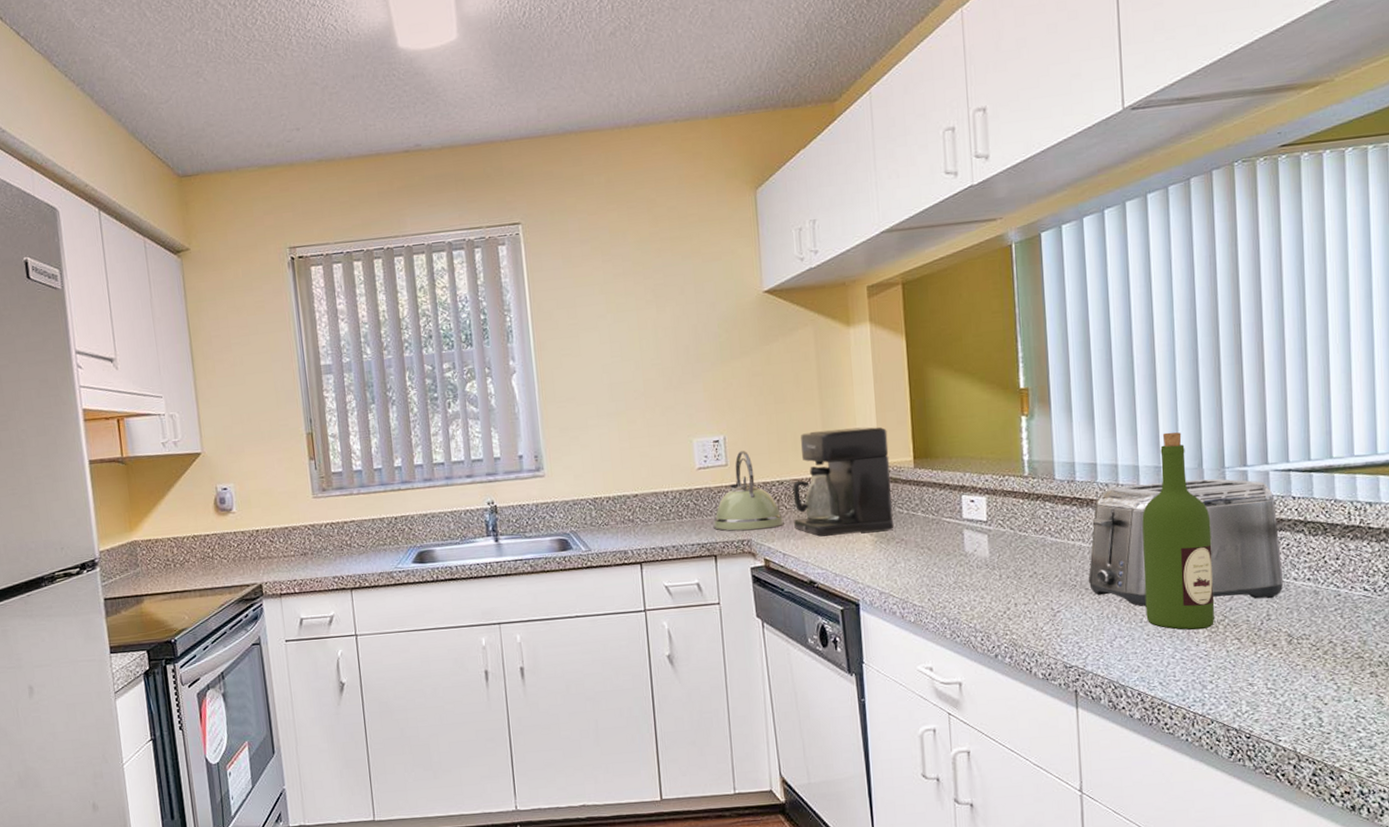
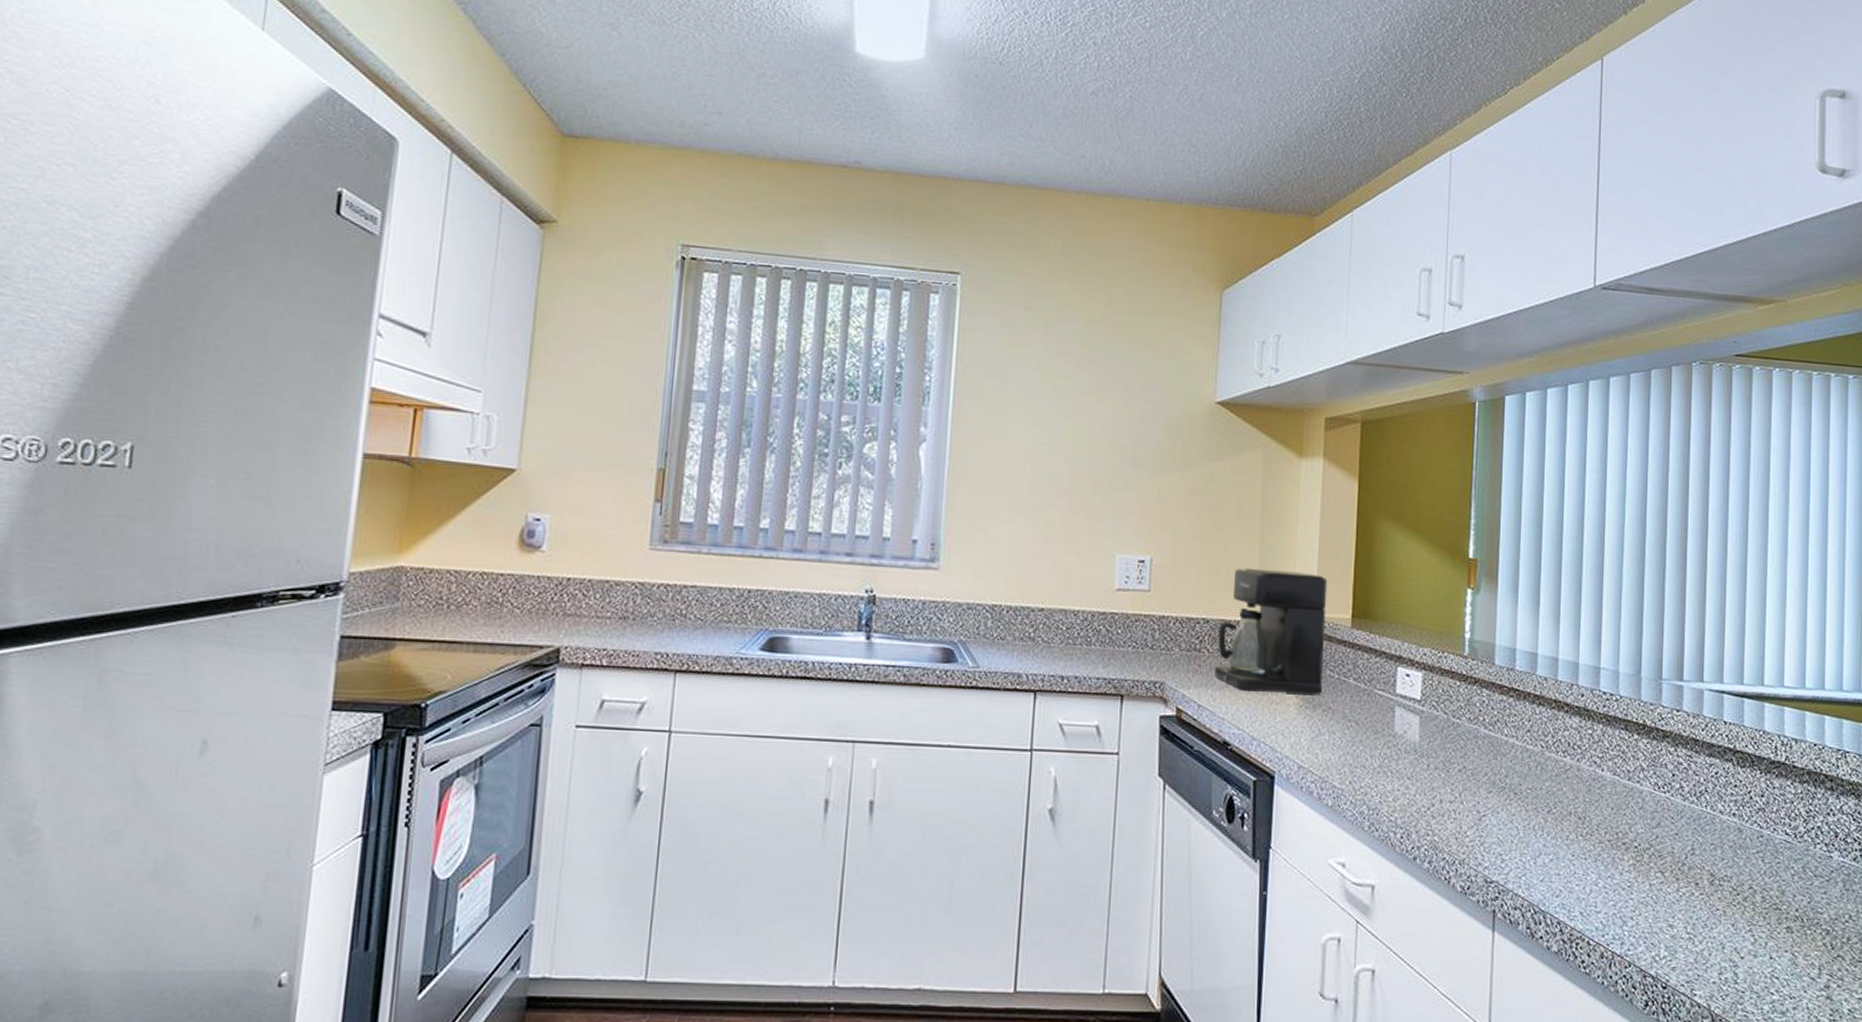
kettle: present [713,451,784,532] -> none [1124,577,1204,674]
toaster: present [1088,478,1284,607] -> none [1517,683,1710,831]
wine bottle: present [1142,432,1215,630] -> none [1573,631,1644,857]

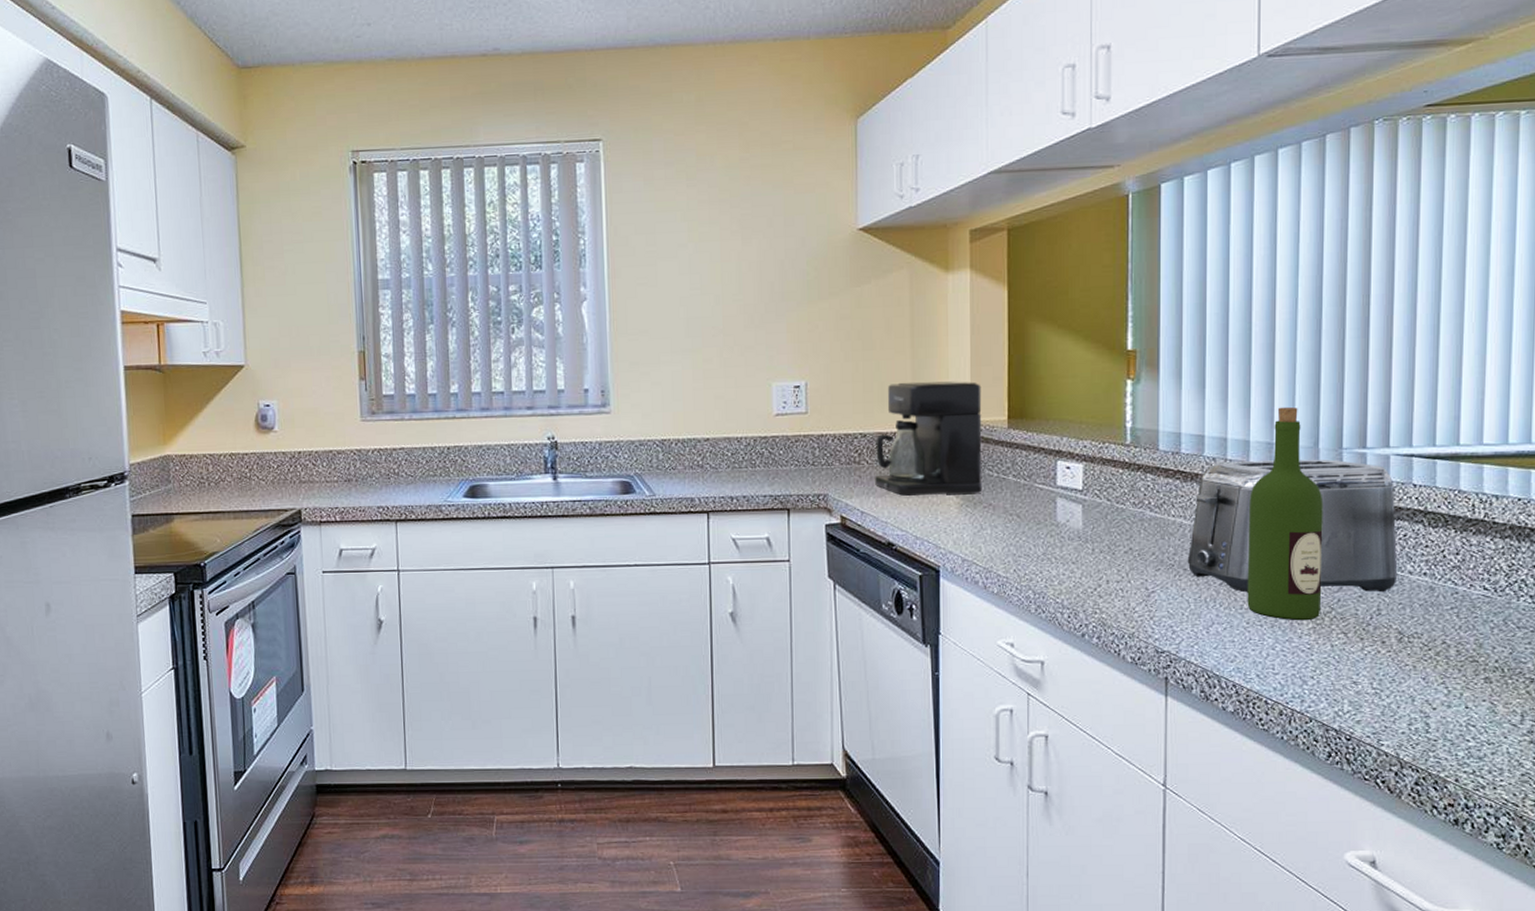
toaster: none [1517,683,1710,831] -> present [1187,459,1398,593]
wine bottle: none [1573,631,1644,857] -> present [1247,406,1323,621]

